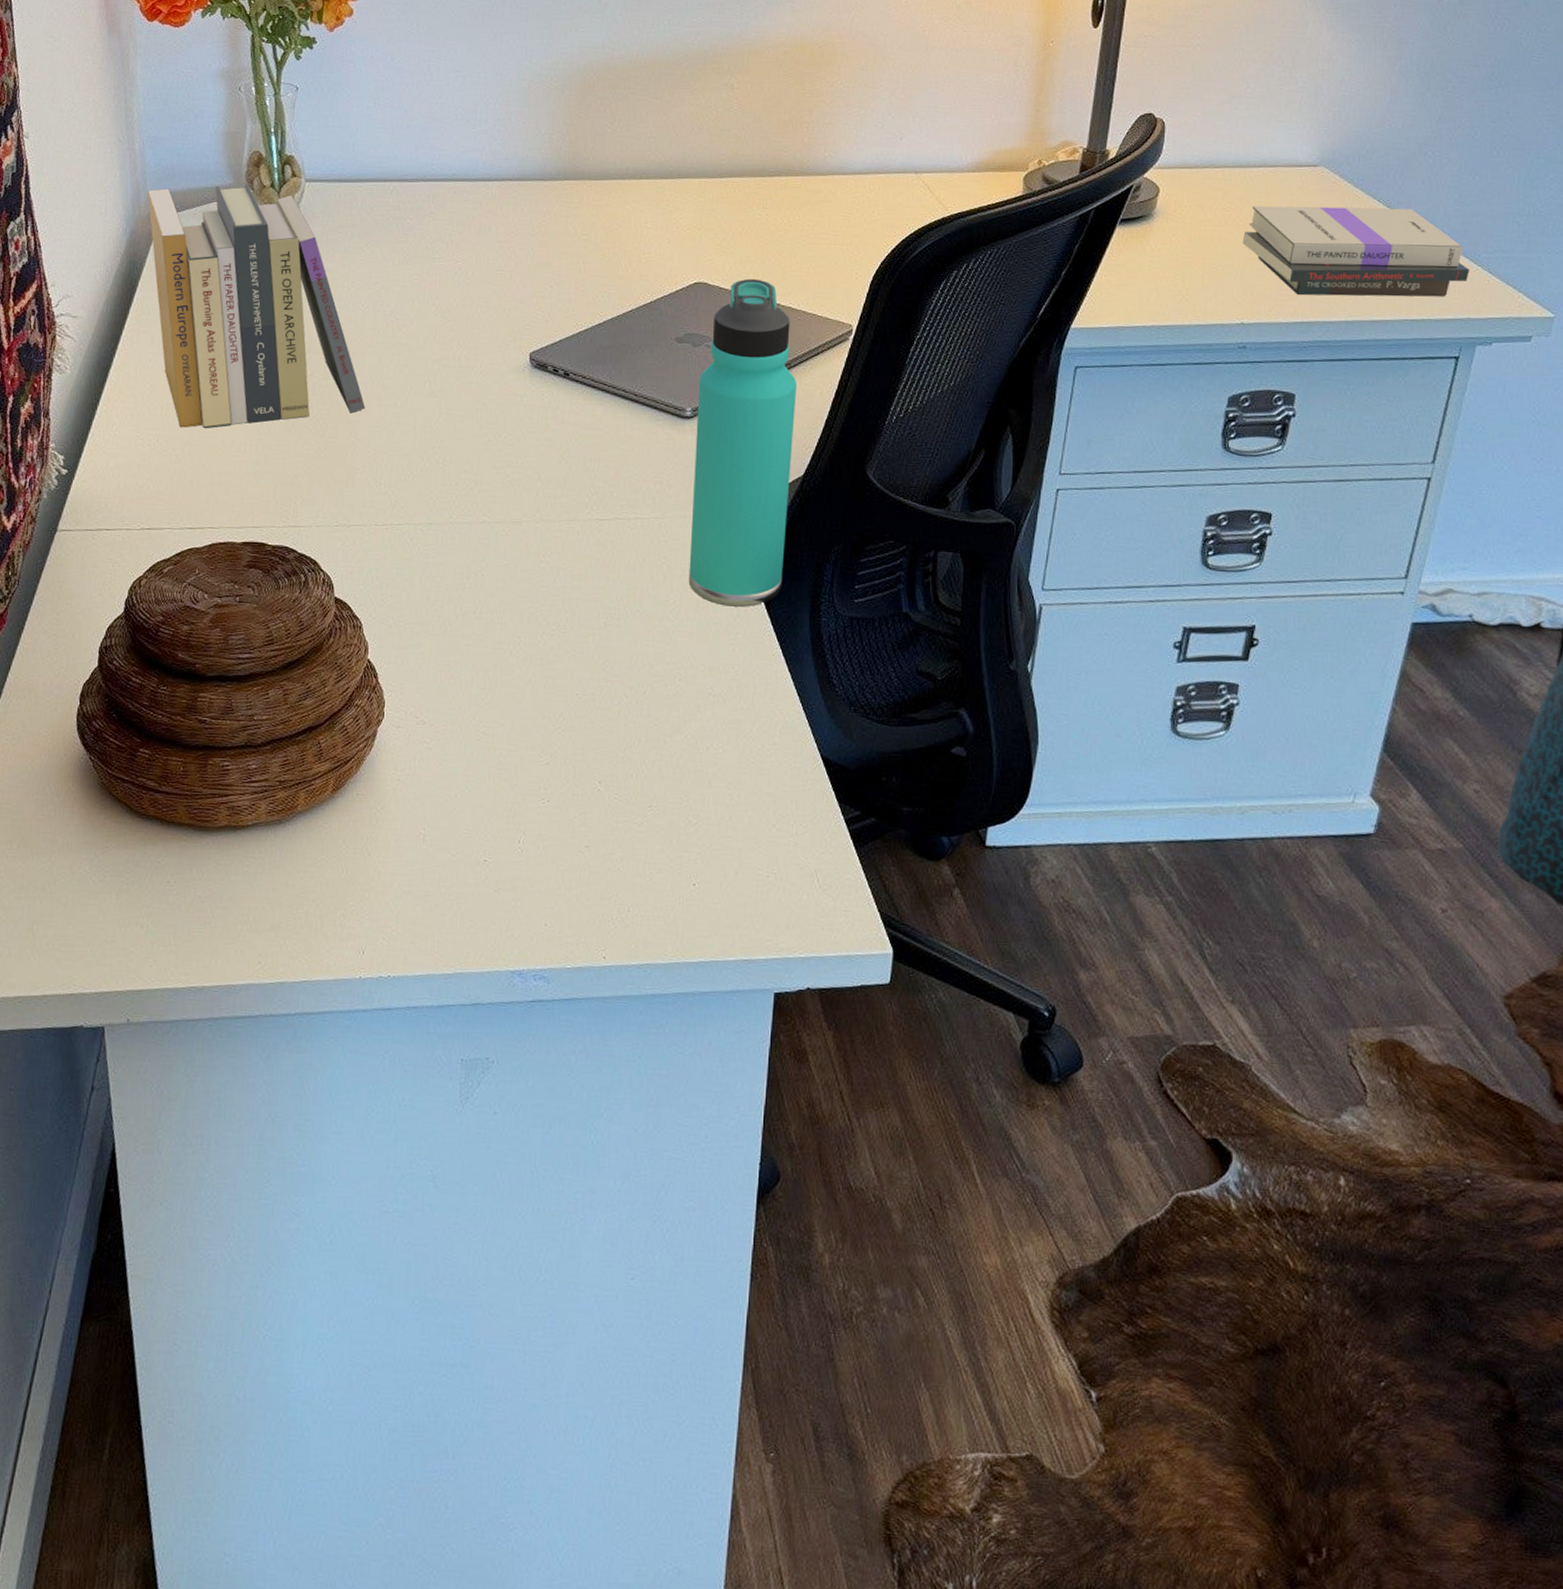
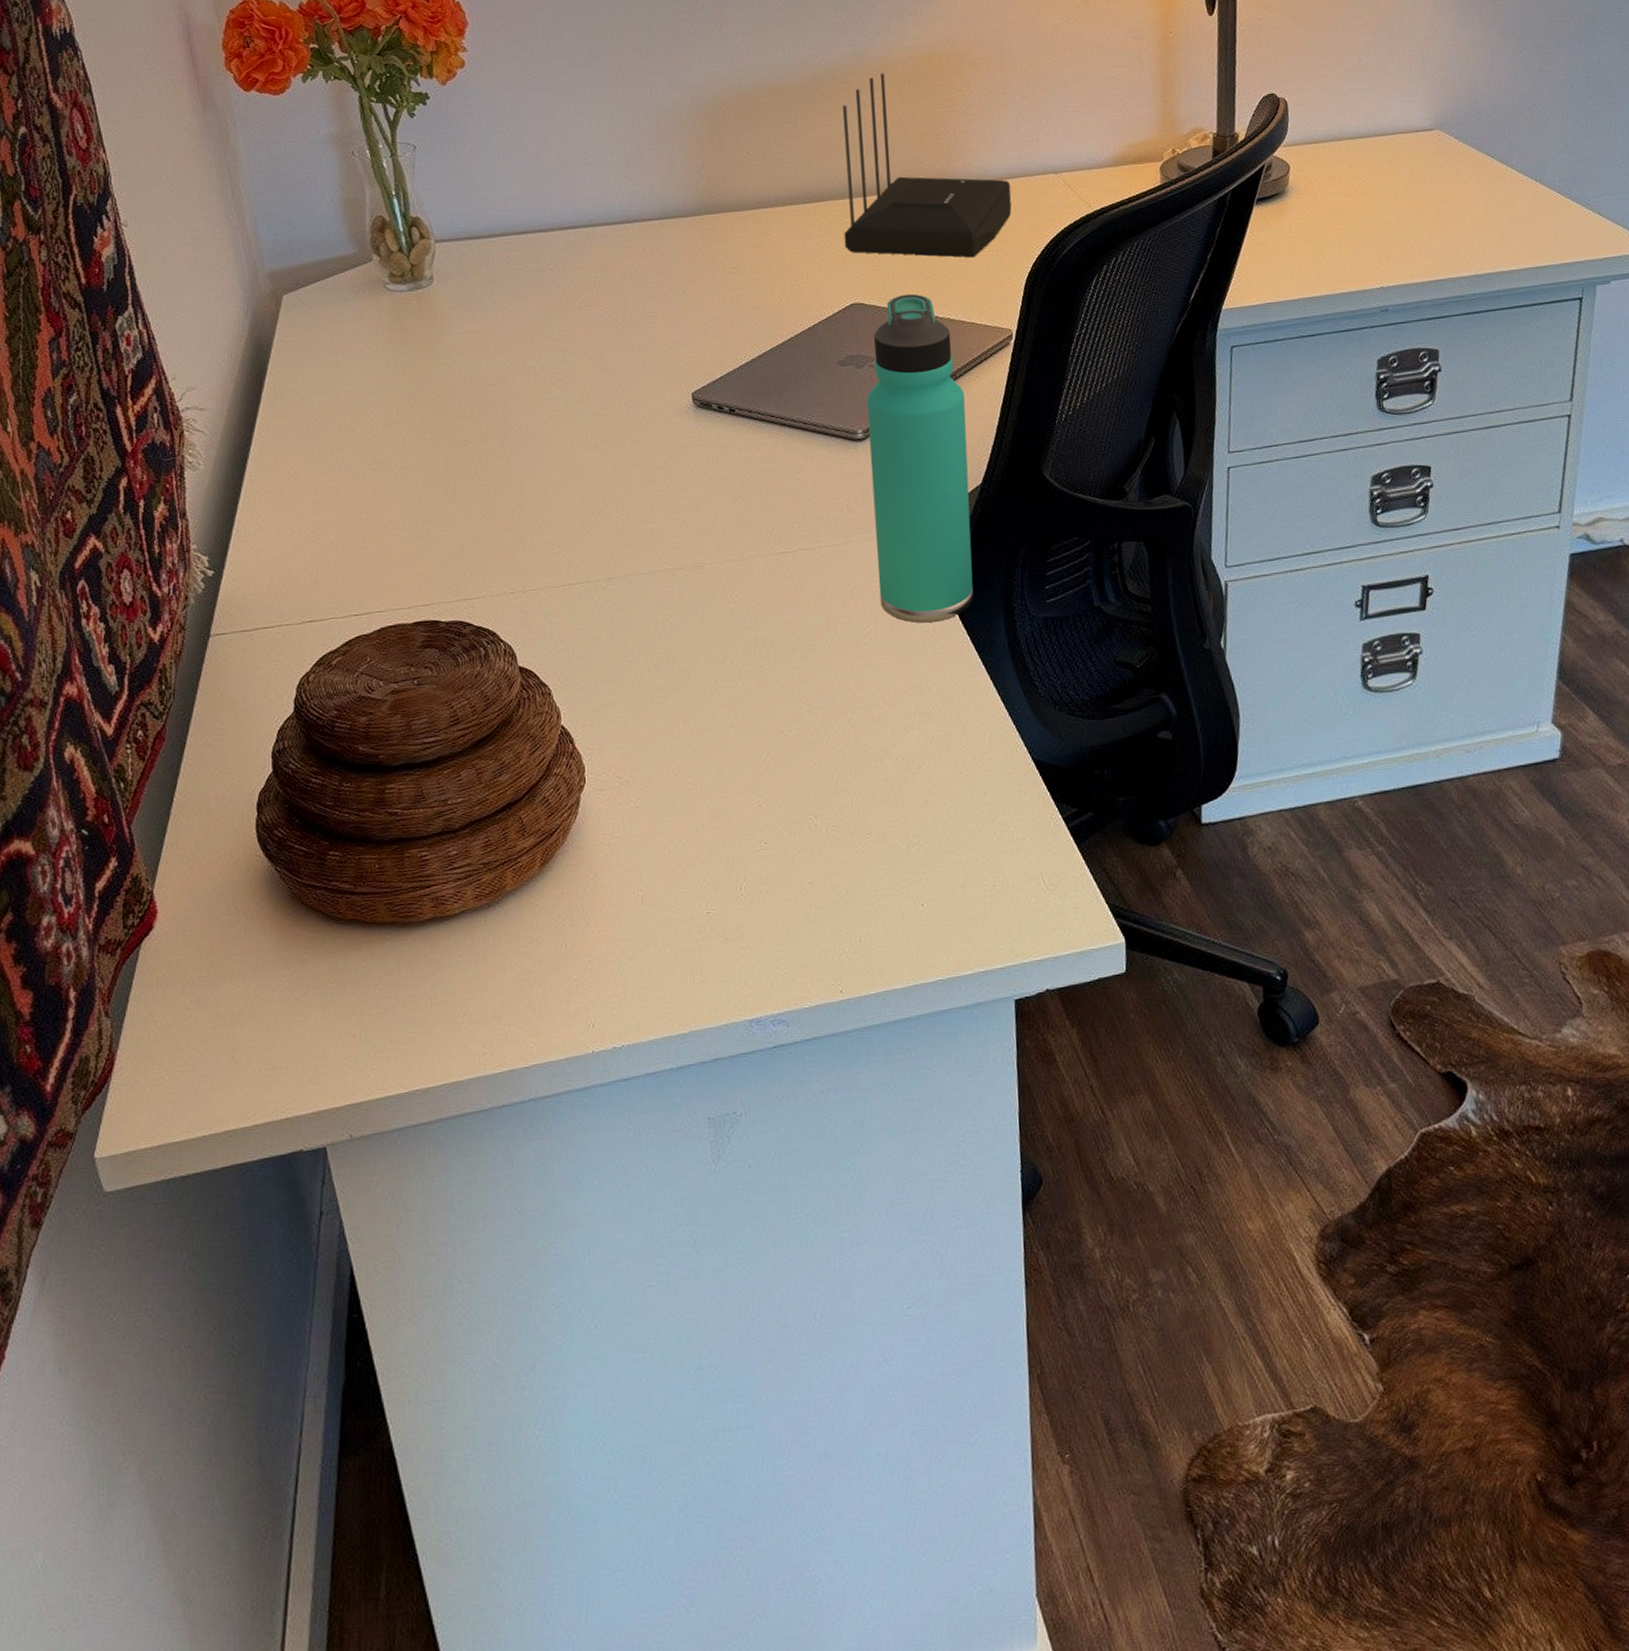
books: present [147,184,366,428] -> none [265,251,528,512]
wireless router: none [696,57,869,249] -> present [842,73,1012,258]
books: present [1242,205,1469,297] -> none [1372,162,1583,254]

